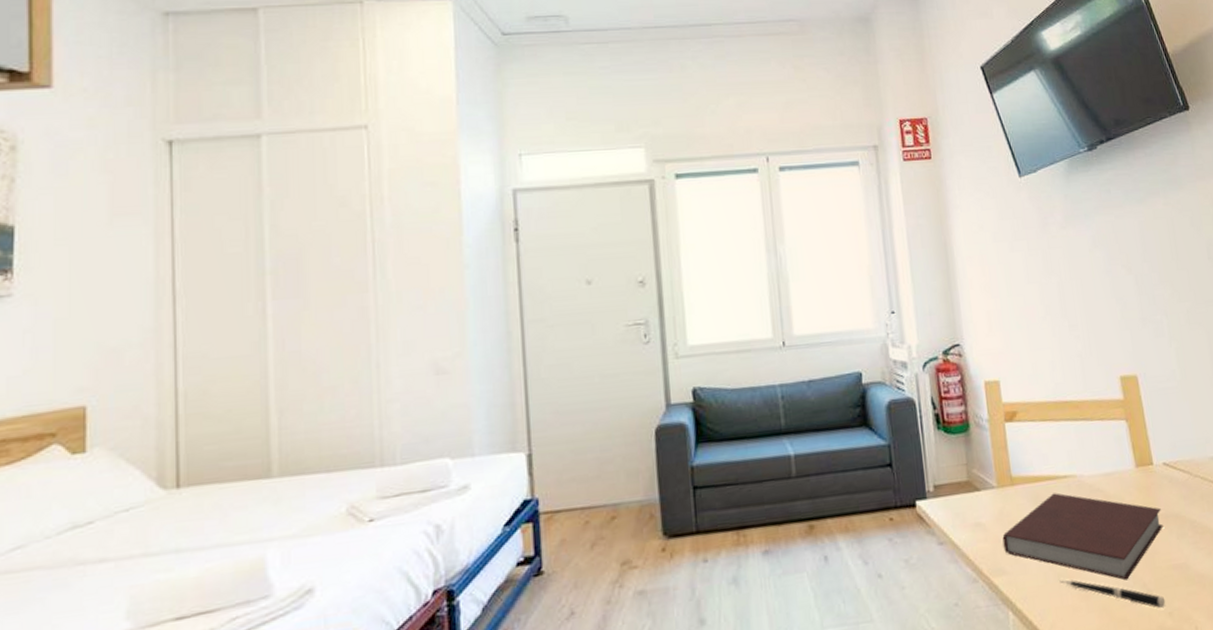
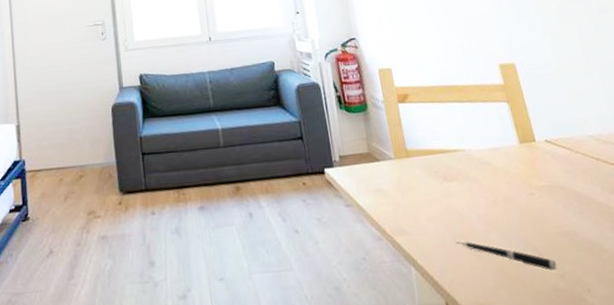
notebook: present [1002,493,1163,580] -> none [401,164,549,244]

